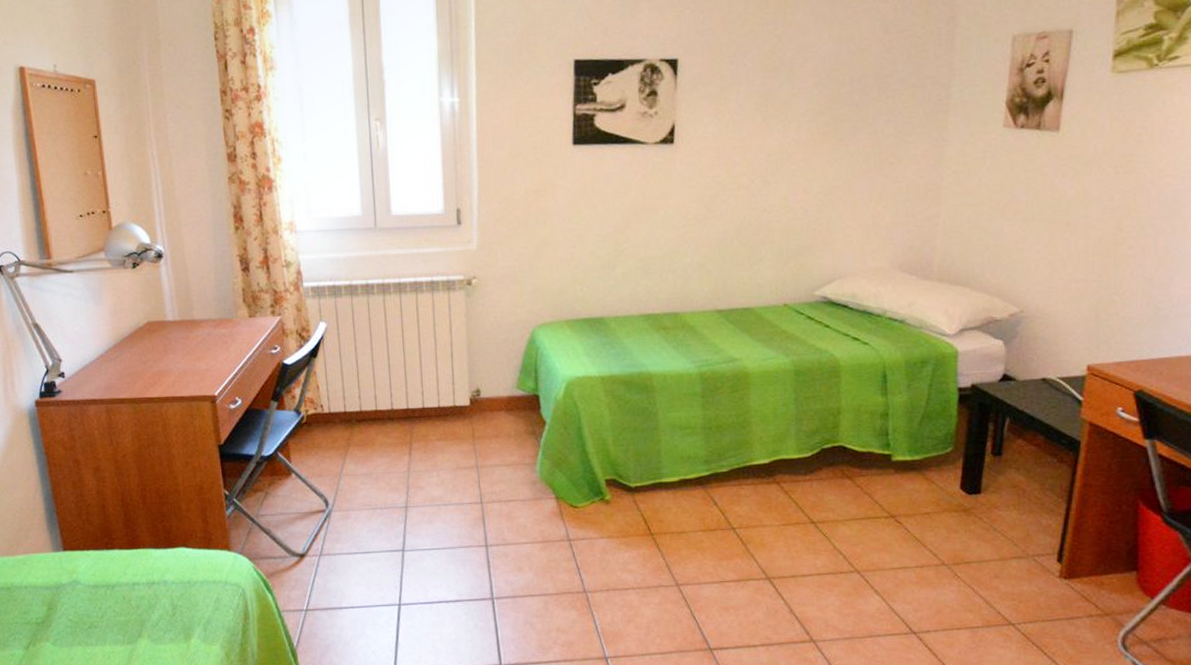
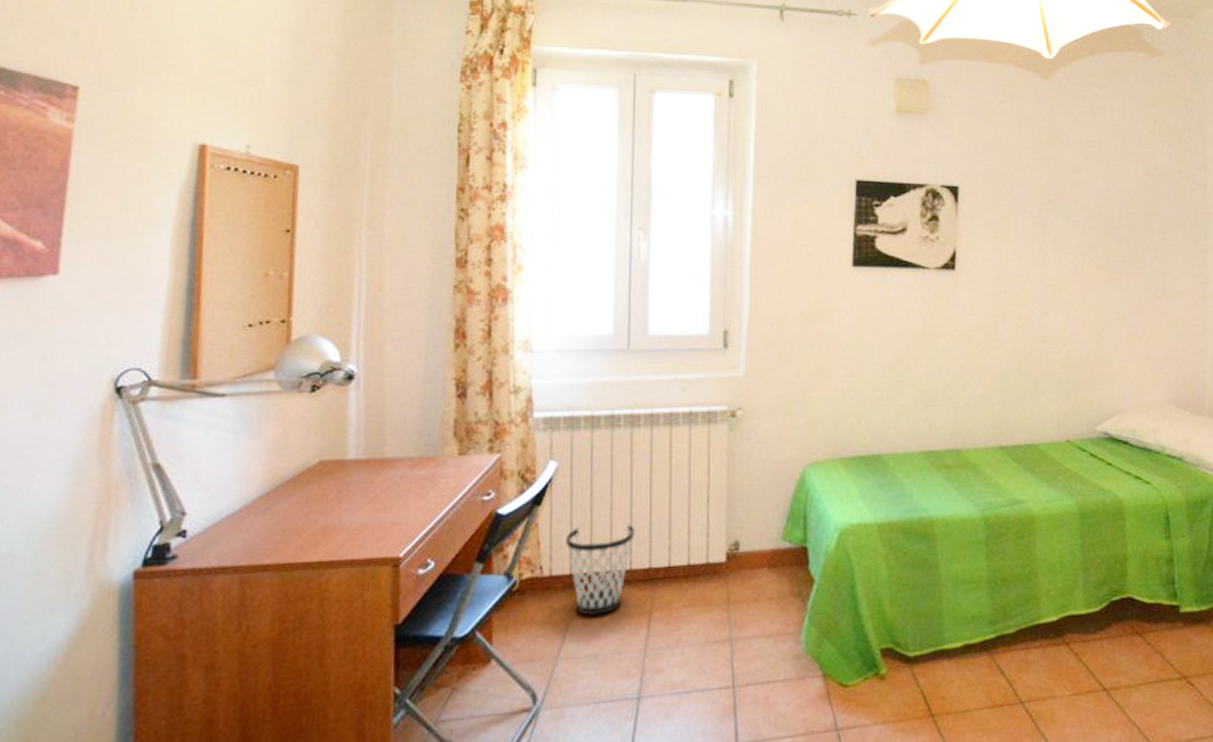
wastebasket: none [339,373,393,445] -> present [566,523,635,617]

